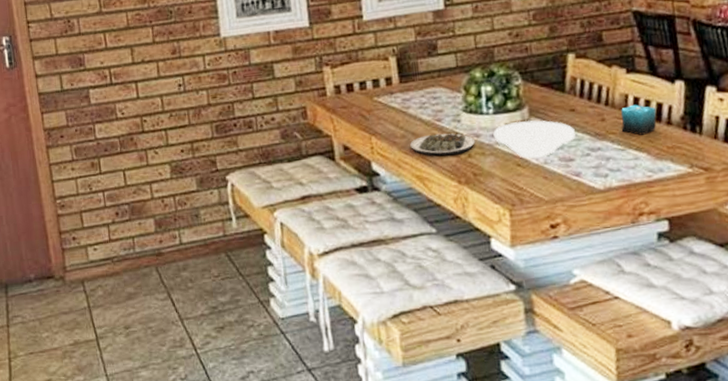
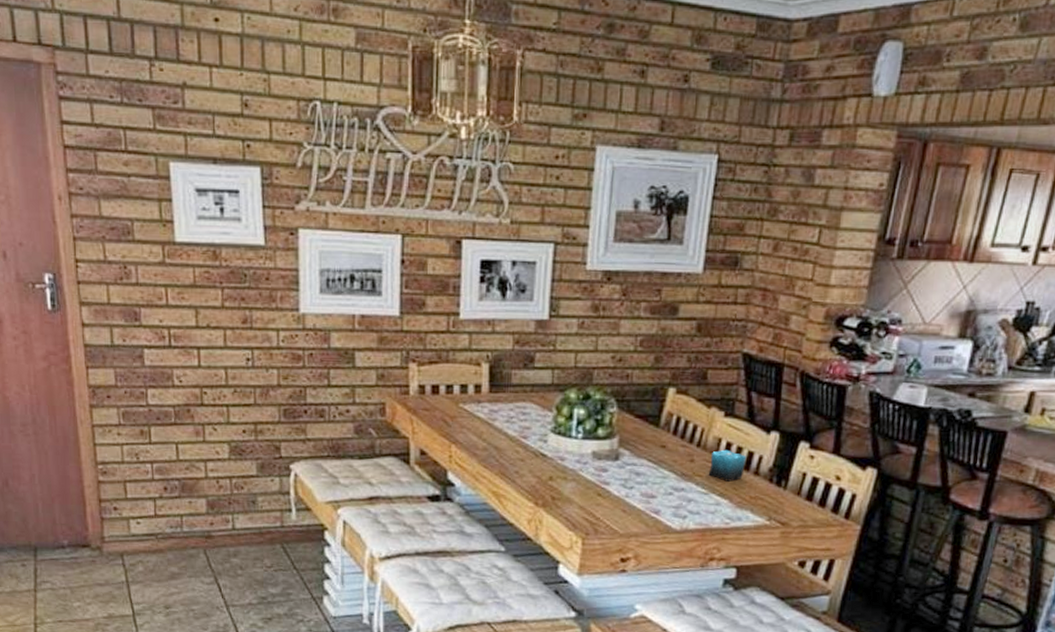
plate: present [410,133,476,156] -> none [491,451,559,476]
plate: present [493,120,575,159] -> none [579,450,662,491]

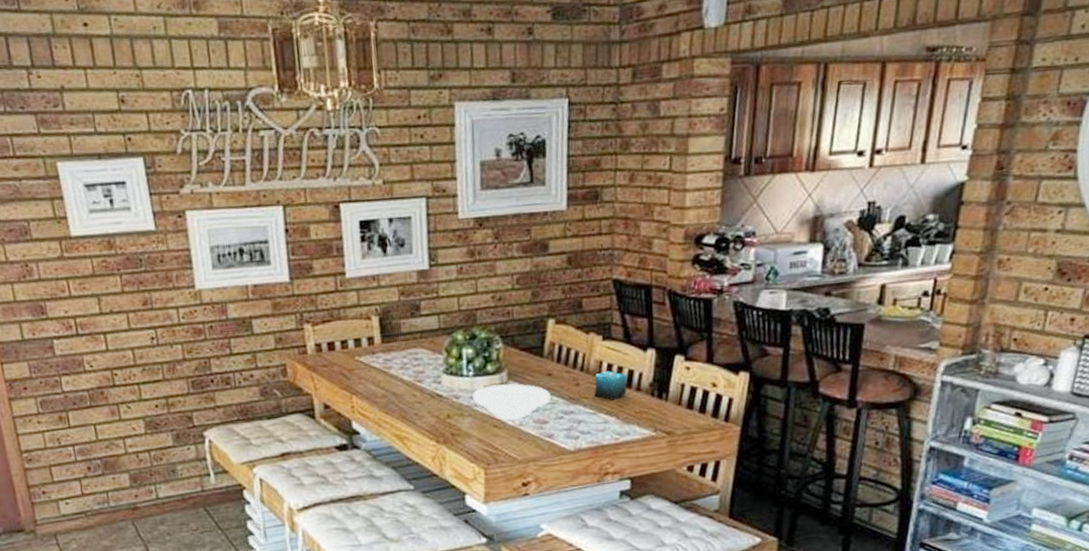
plate: none [579,450,662,491] -> present [472,383,551,421]

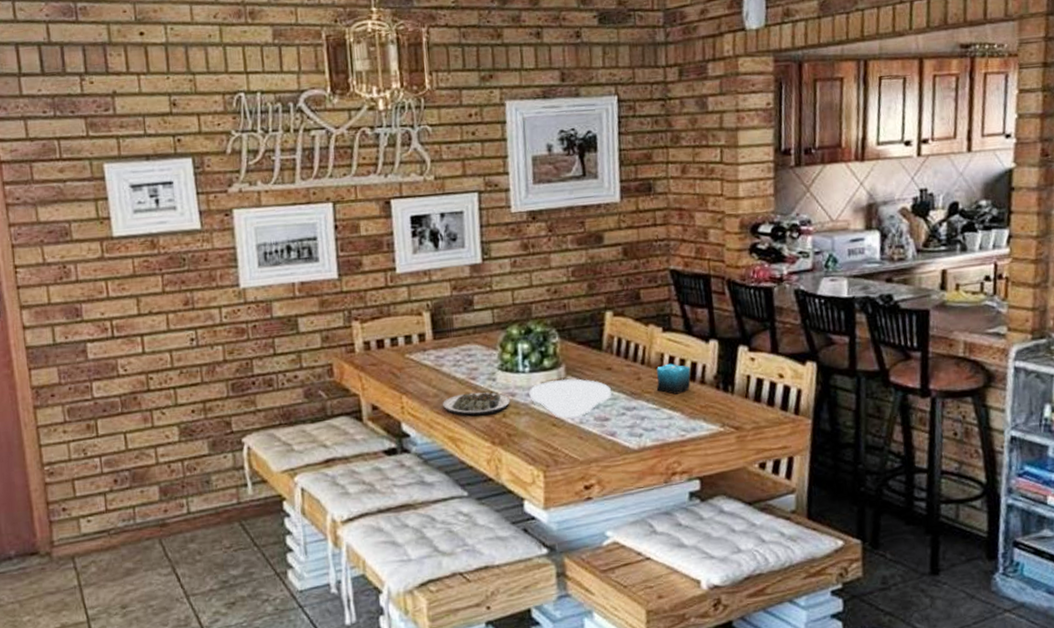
plate: none [391,394,455,416] -> present [443,392,511,416]

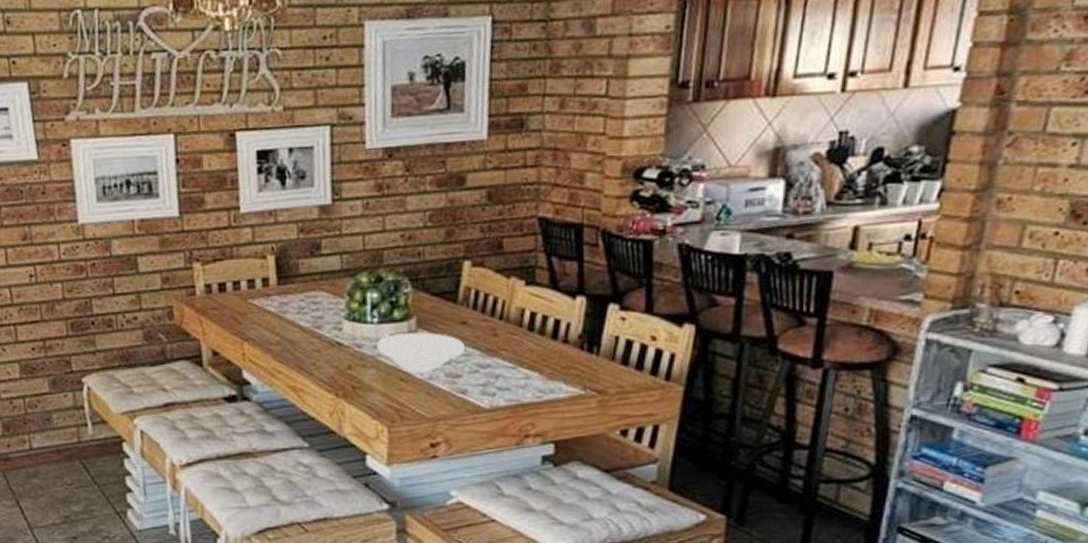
plate: present [443,392,511,416] -> none [286,342,357,366]
candle: present [656,363,691,395] -> none [514,319,554,353]

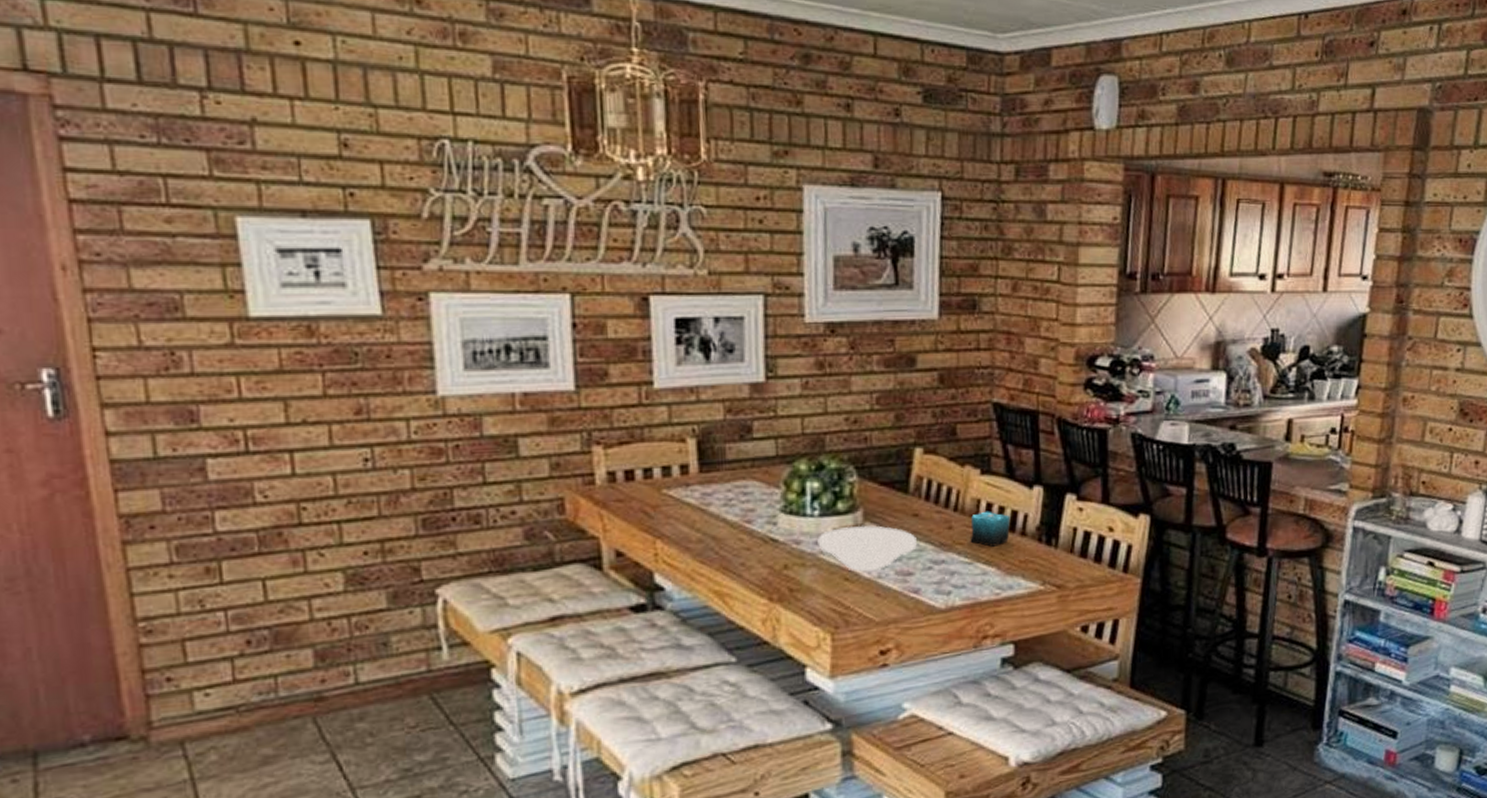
candle: none [514,319,554,353] -> present [970,511,1011,547]

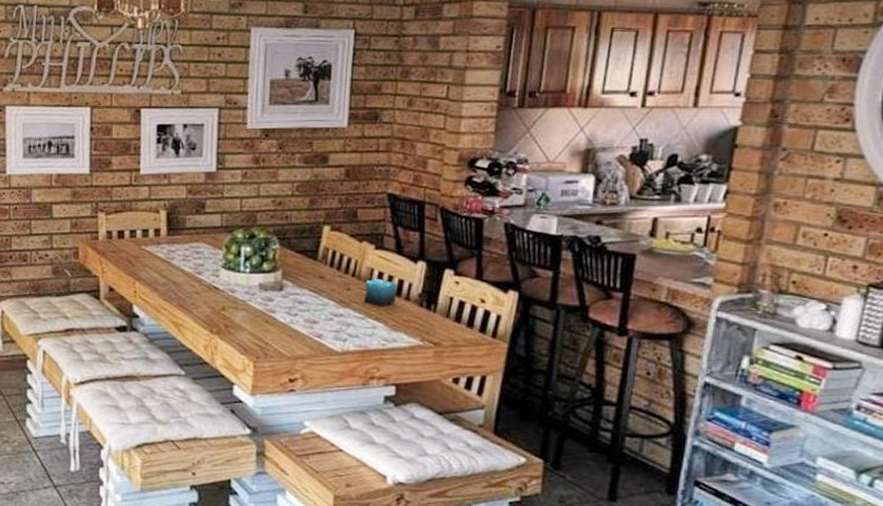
plate: present [817,525,917,572] -> none [247,283,322,318]

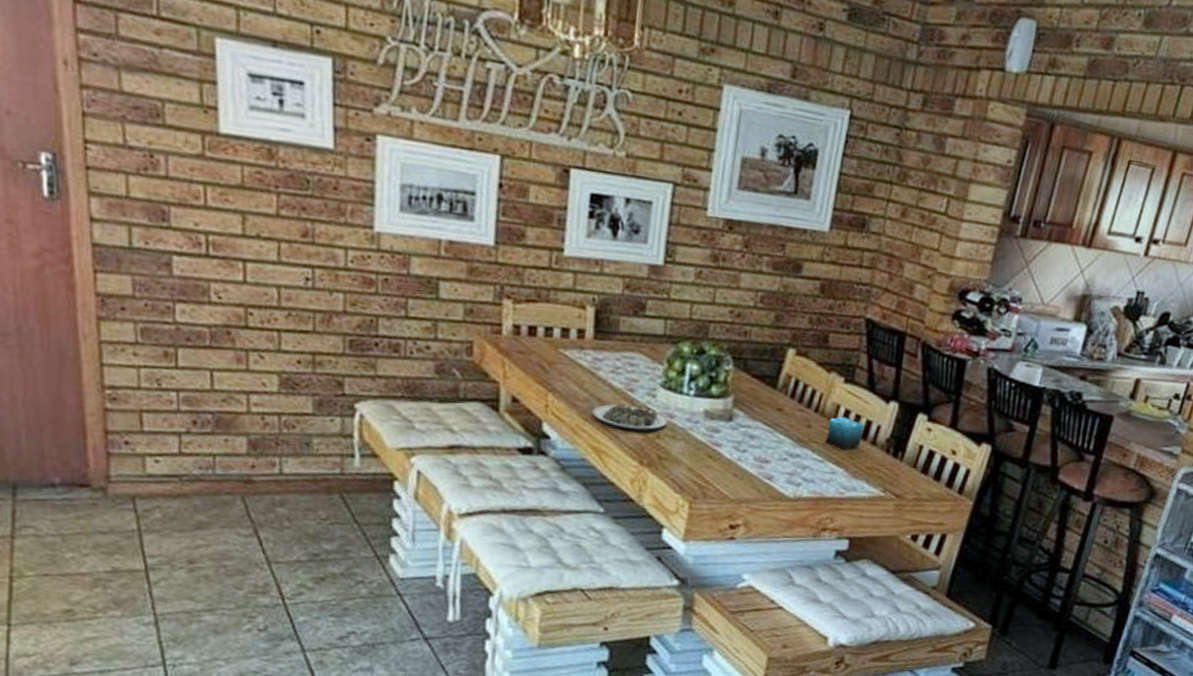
plate: none [170,285,230,307] -> present [592,404,668,433]

